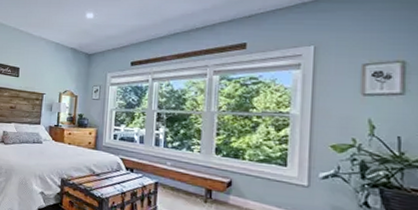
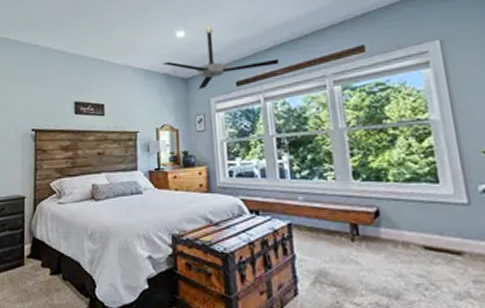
ceiling fan: none [71,11,170,65] -> present [162,26,279,90]

